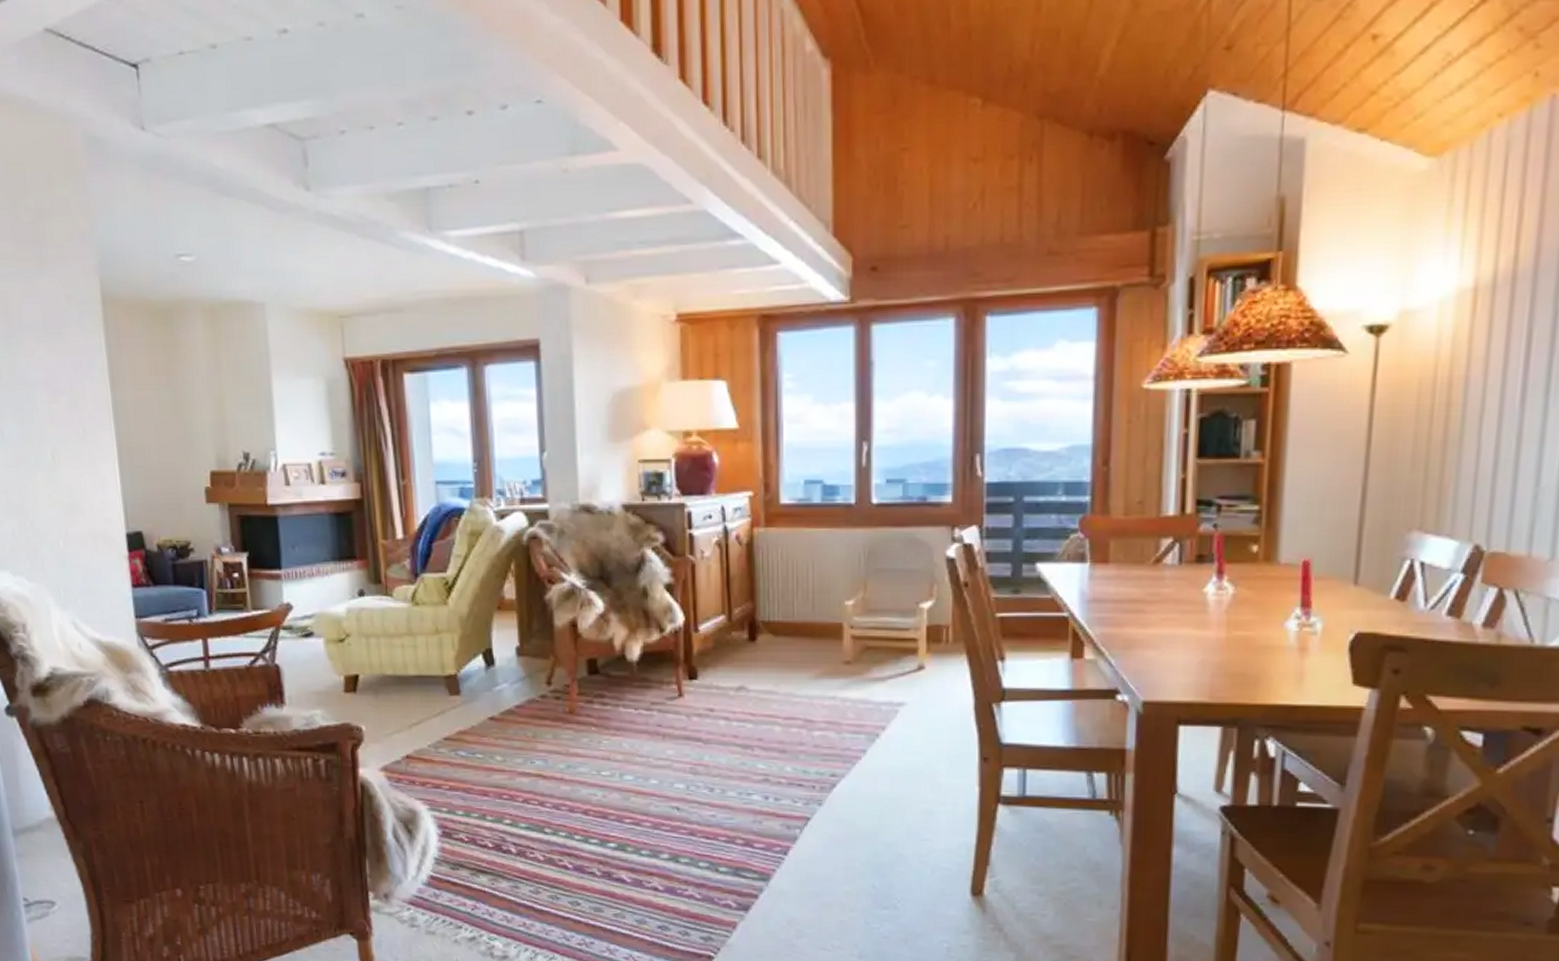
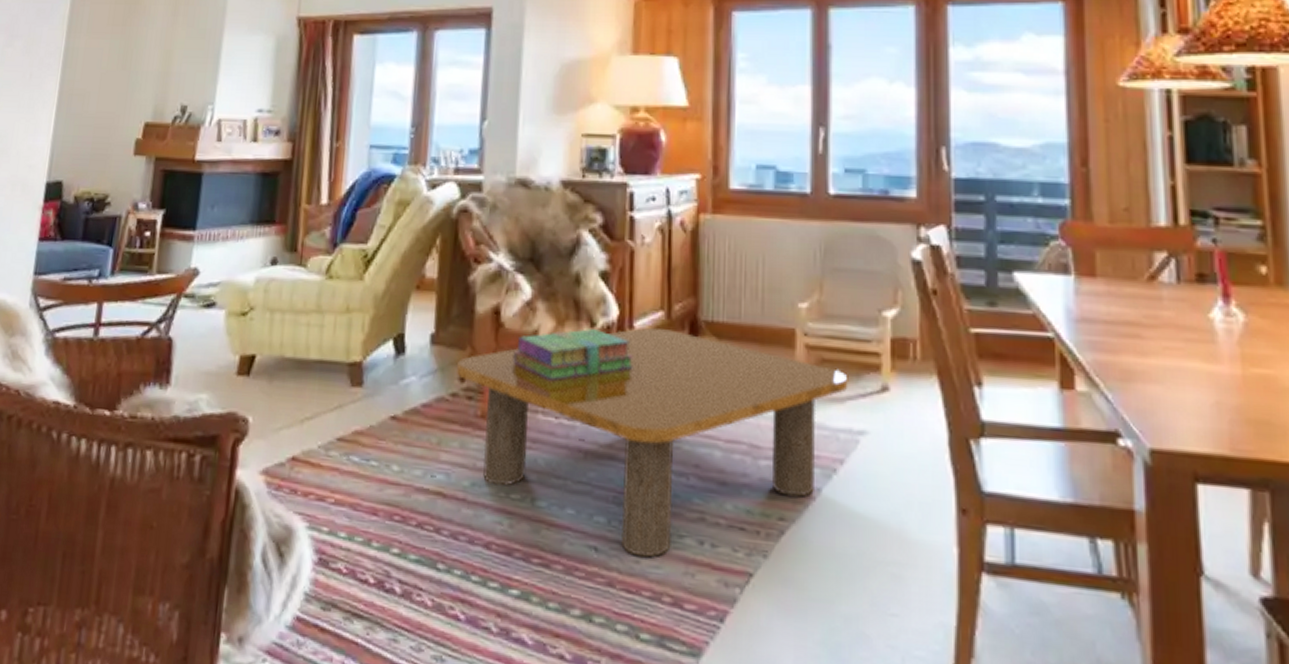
coffee table: none [542,629,889,812] -> present [456,327,848,558]
stack of books: none [592,634,700,679] -> present [513,329,633,381]

